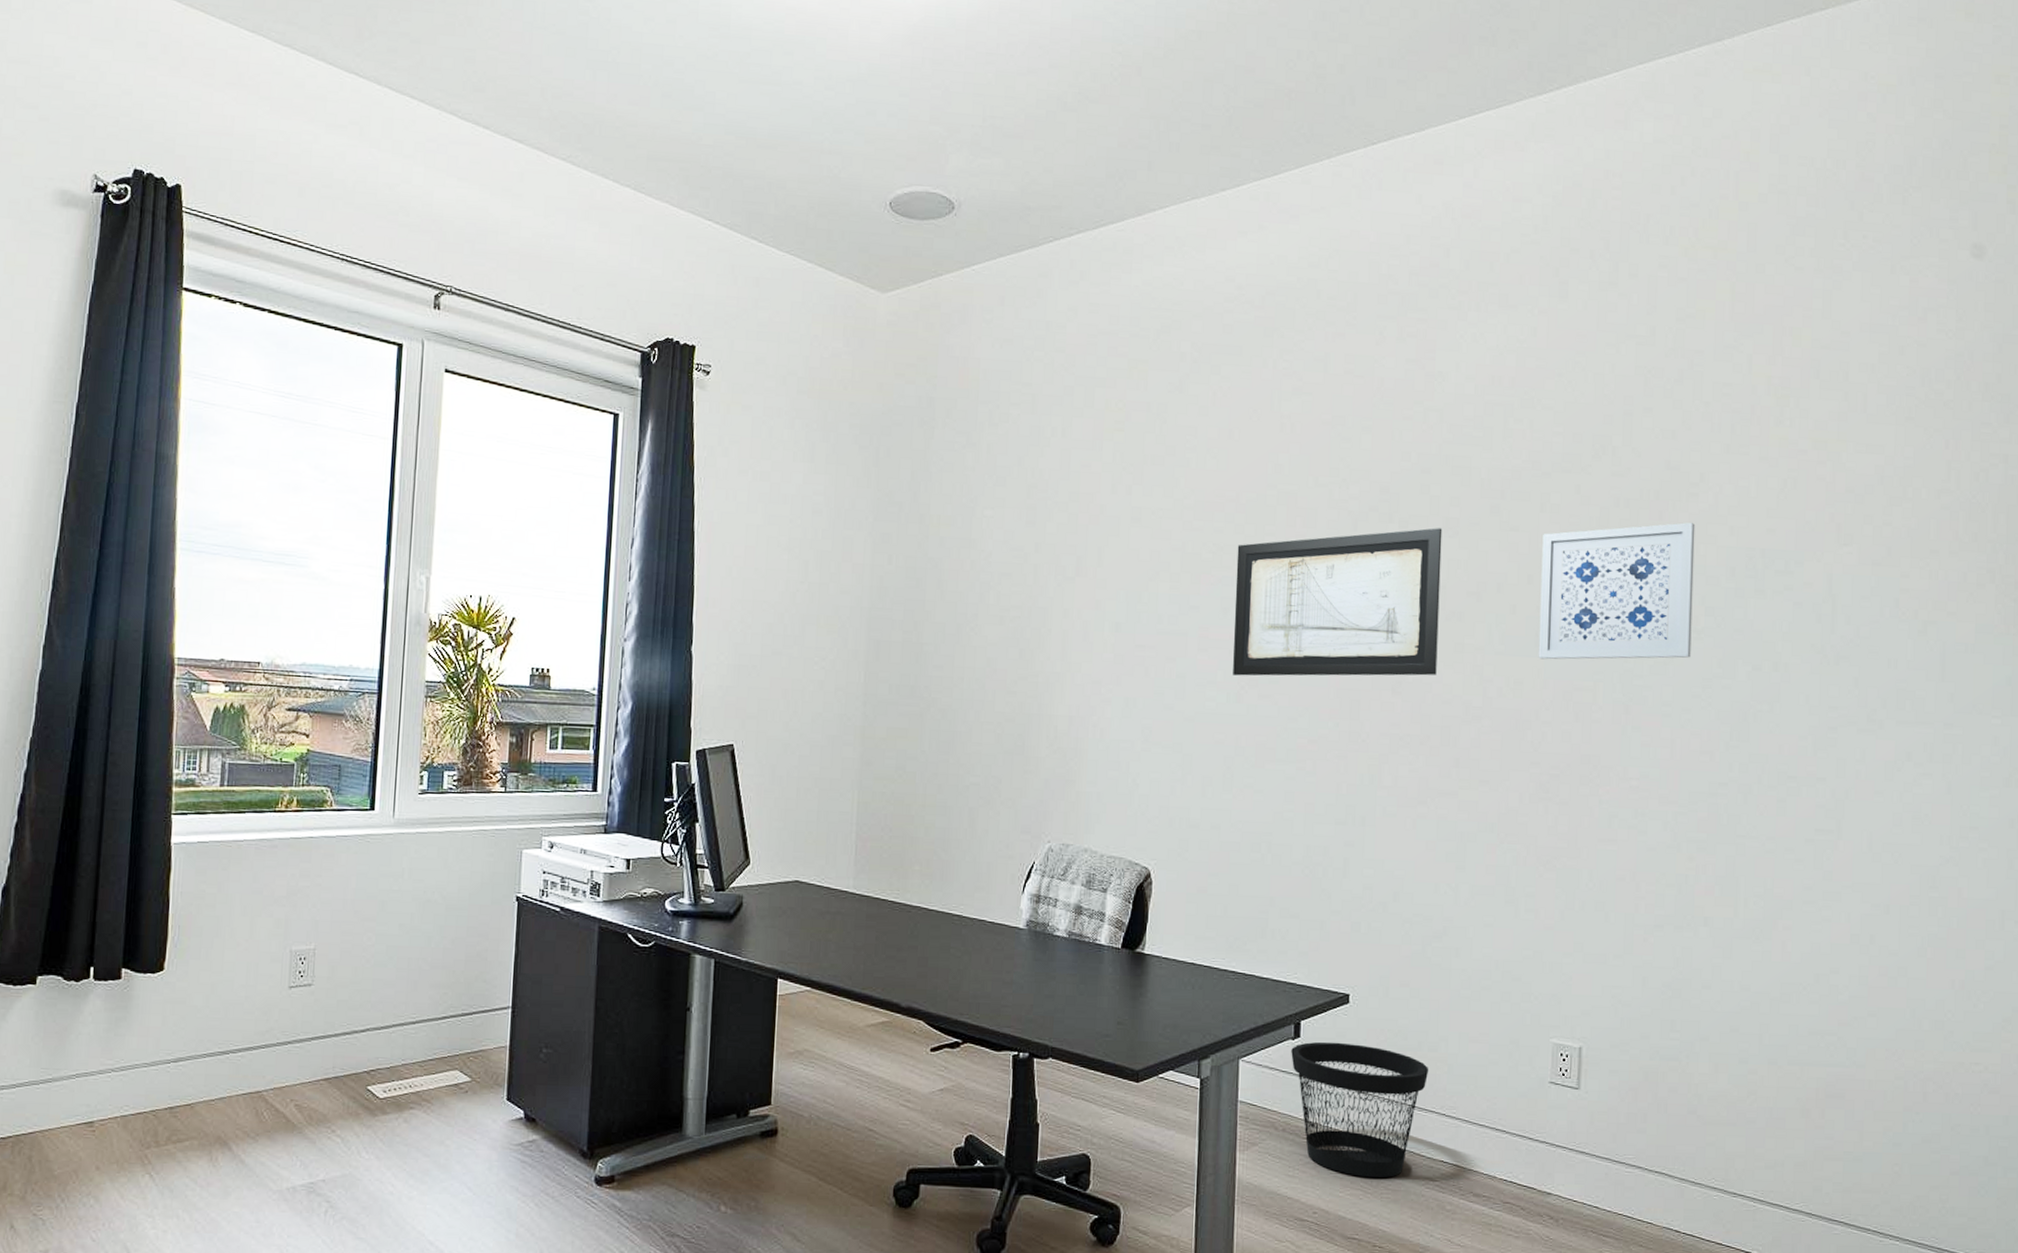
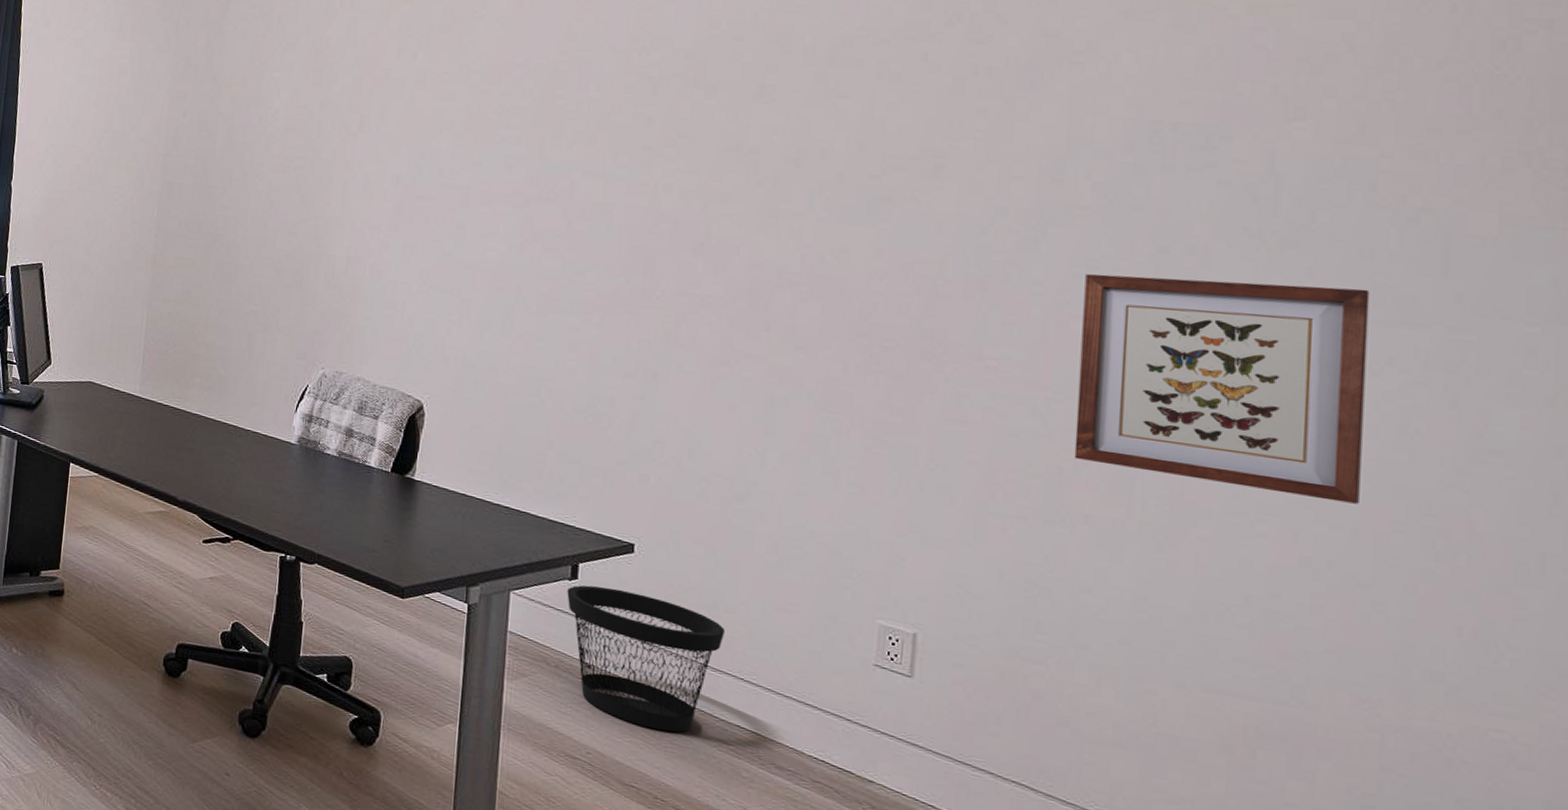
wall art: present [1233,528,1443,676] -> none [516,94,757,239]
wall art: present [1538,522,1695,660] -> none [870,92,1080,235]
wall art: none [1696,693,1895,884] -> present [1074,274,1370,504]

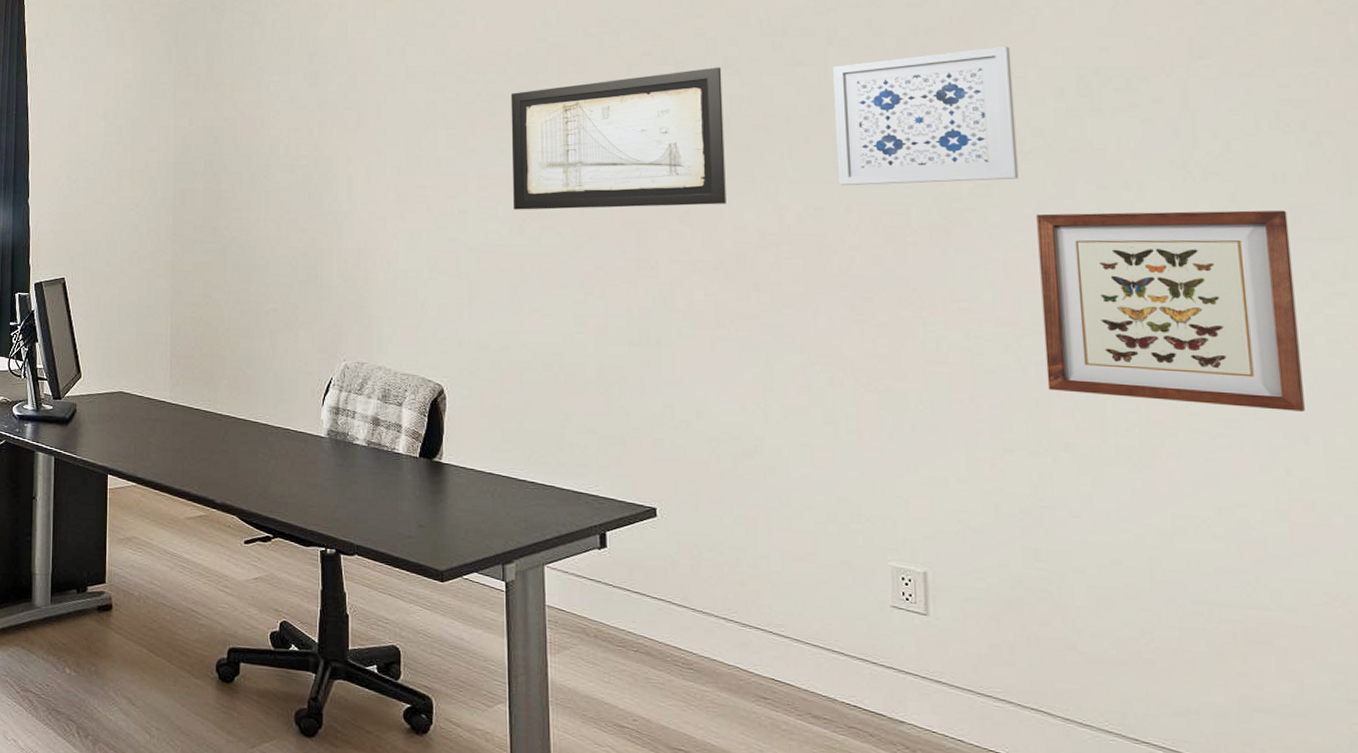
wall art: none [516,94,757,239] -> present [510,67,726,210]
wastebasket: present [567,585,726,733] -> none [598,553,751,692]
wall art: none [870,92,1080,235] -> present [833,47,1019,186]

